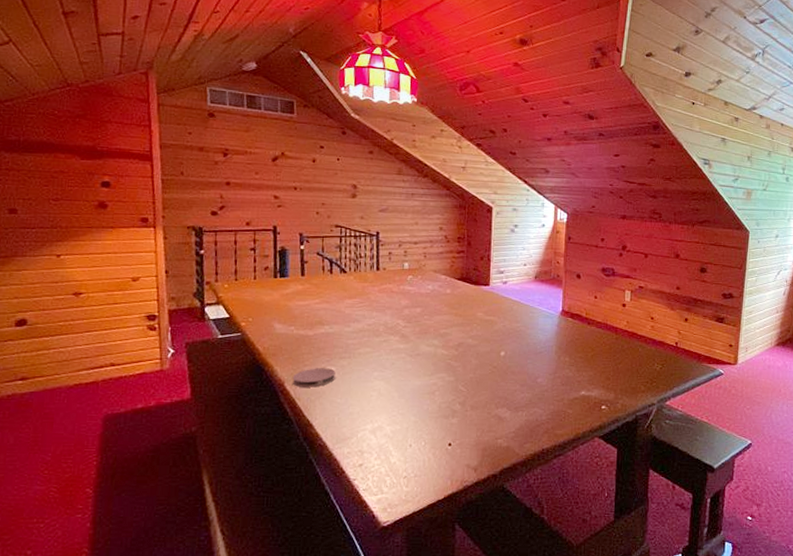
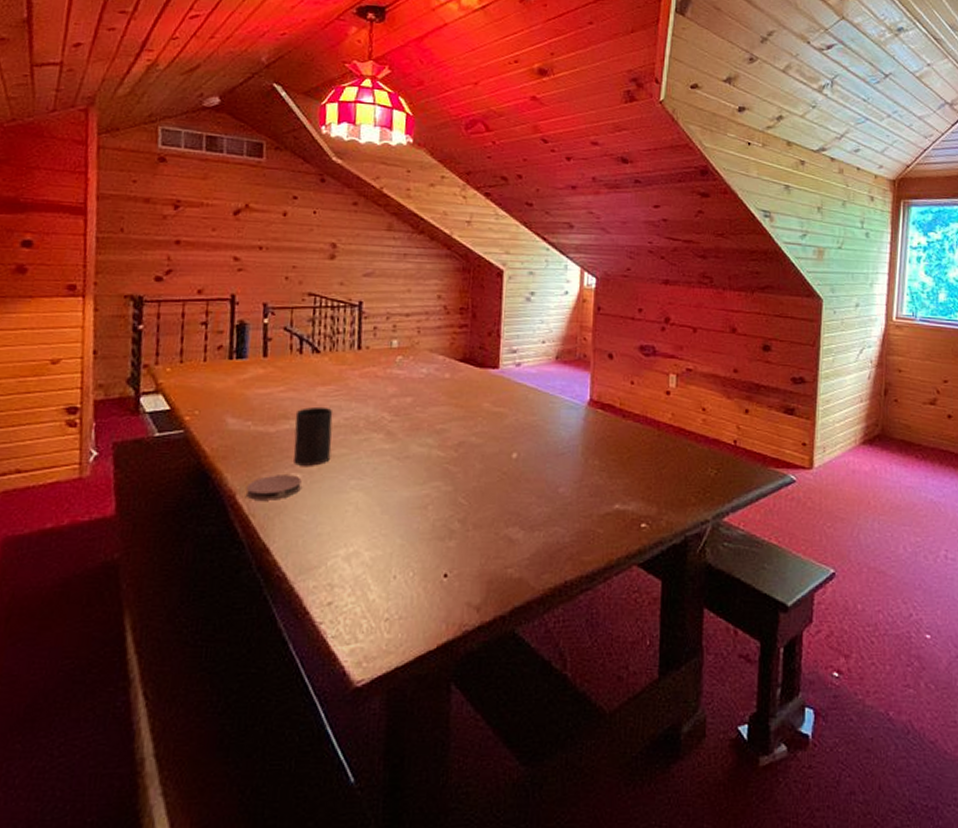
cup: none [328,315,359,361] -> present [294,406,333,466]

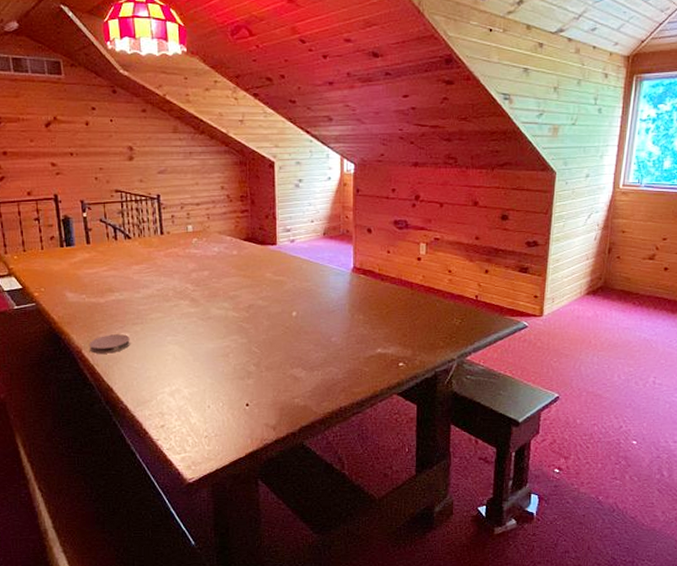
cup: present [294,406,333,466] -> none [118,281,150,327]

